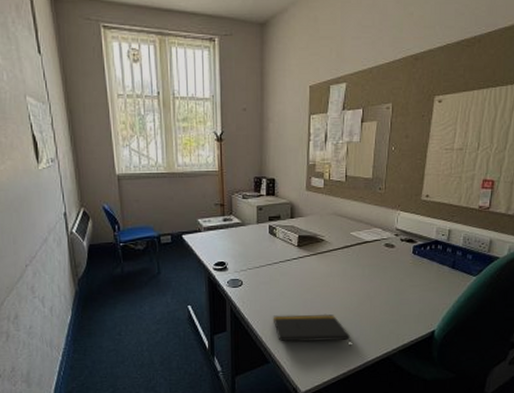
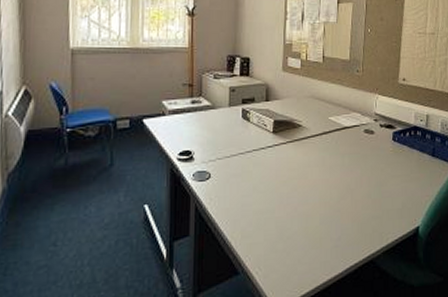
notepad: present [274,313,351,347] -> none [245,210,332,250]

